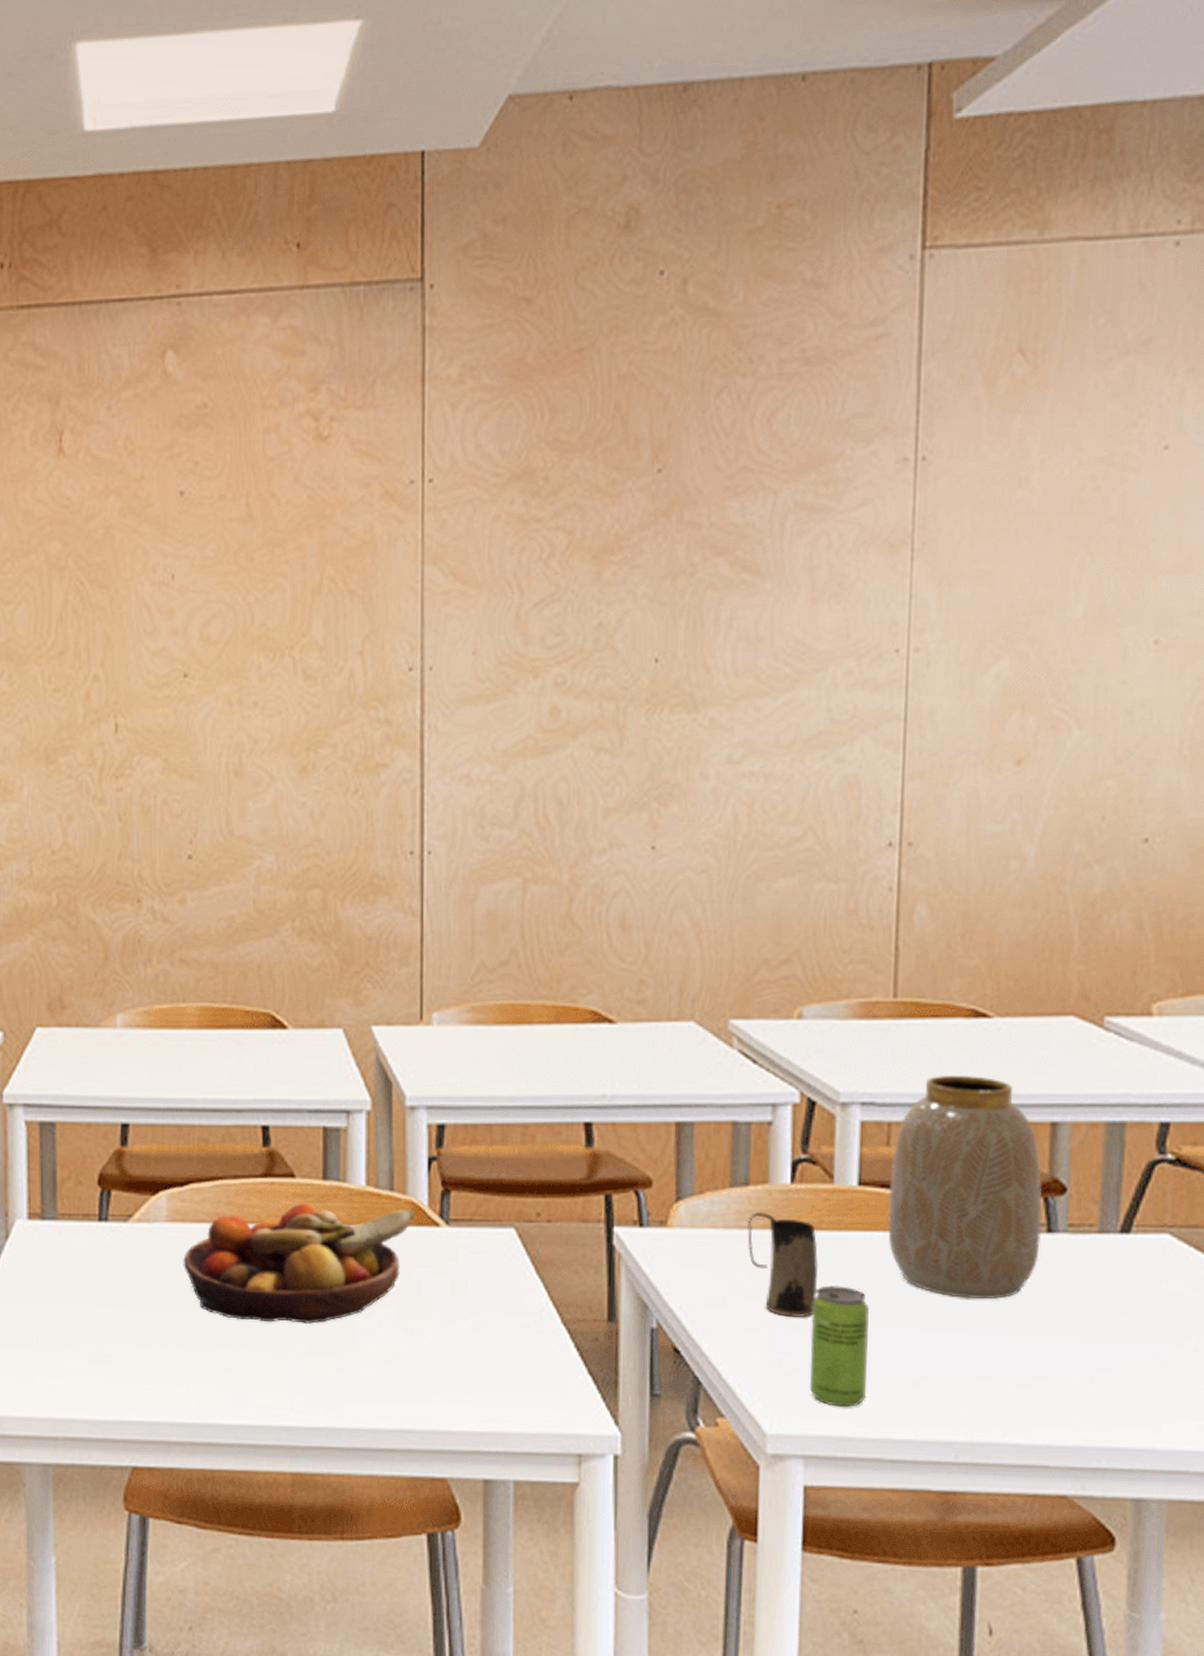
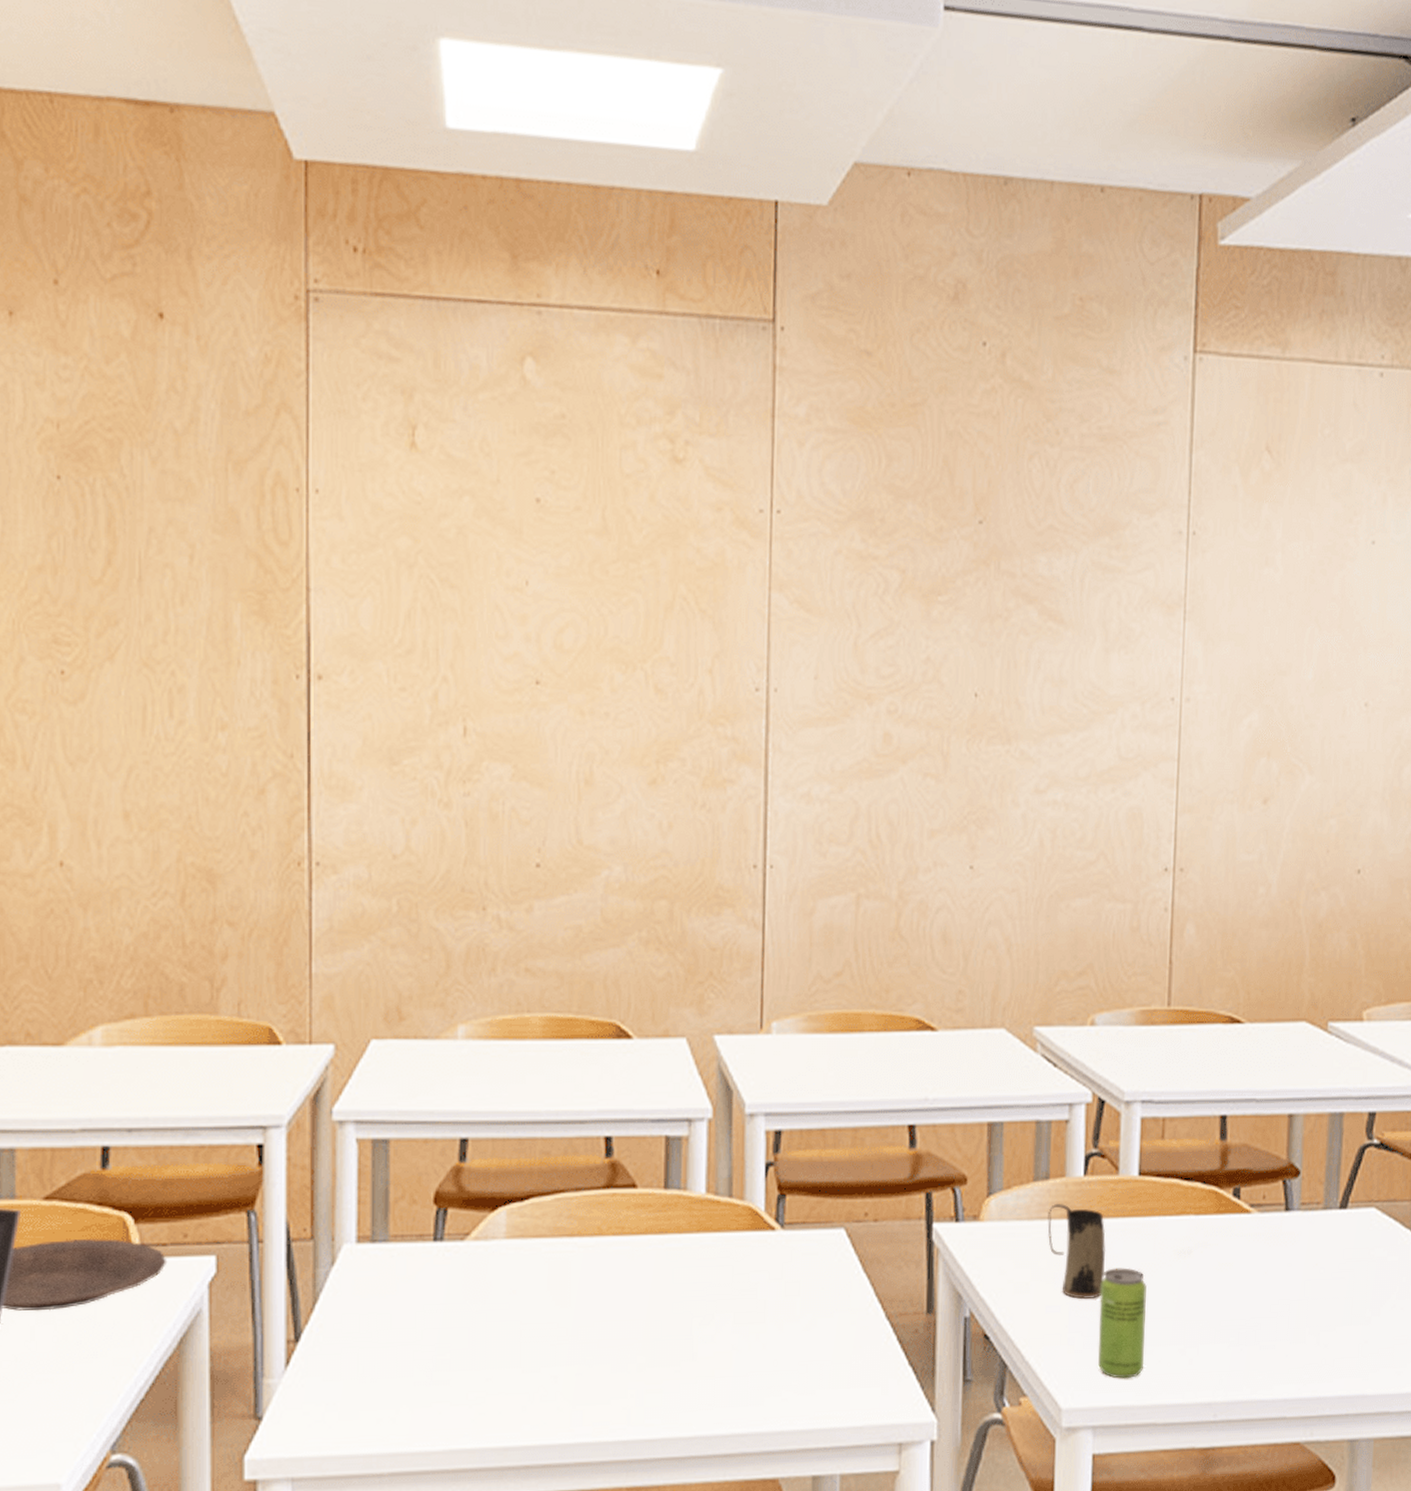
fruit bowl: present [183,1202,415,1325] -> none [522,1212,752,1336]
vase: present [887,1076,1043,1299] -> none [1162,1075,1282,1274]

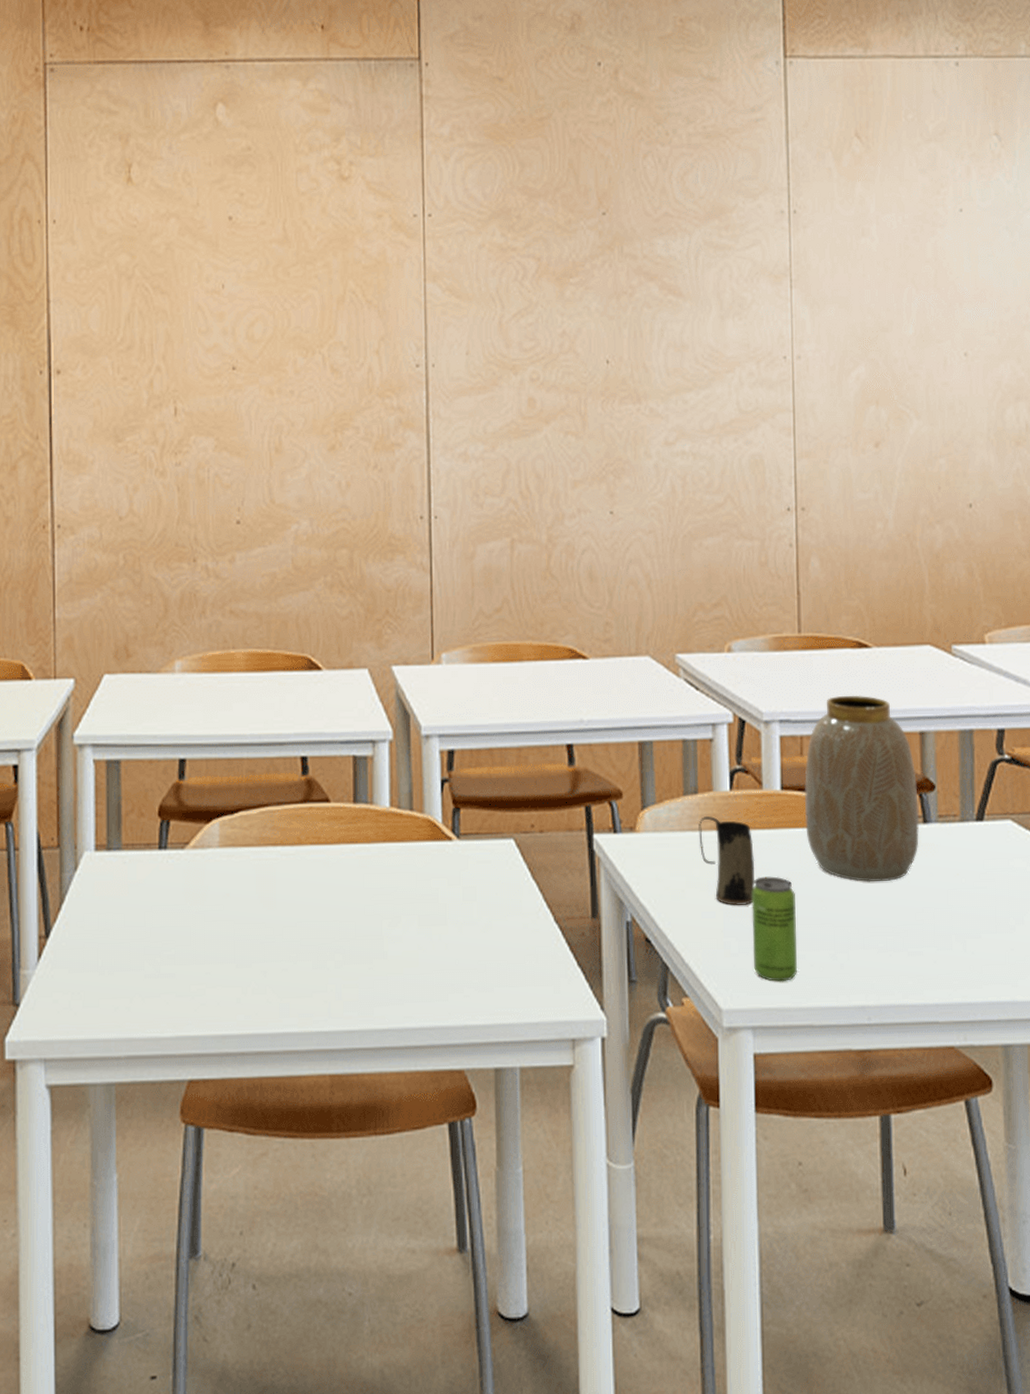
vase: none [1162,1075,1282,1274] -> present [804,696,920,882]

